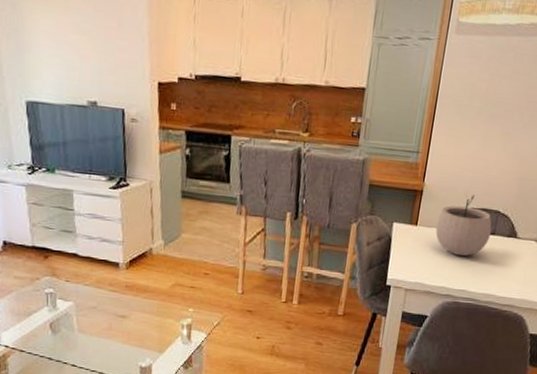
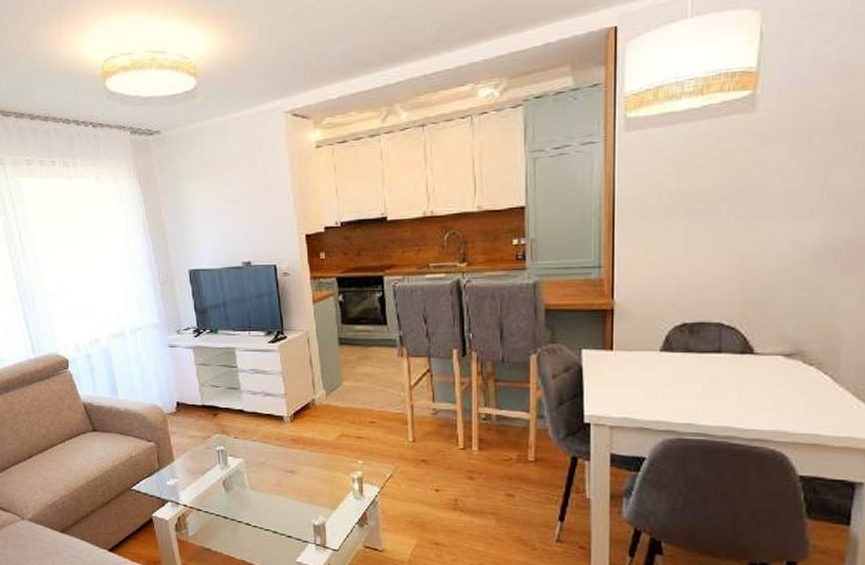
plant pot: present [435,194,492,257] -> none [639,307,715,382]

